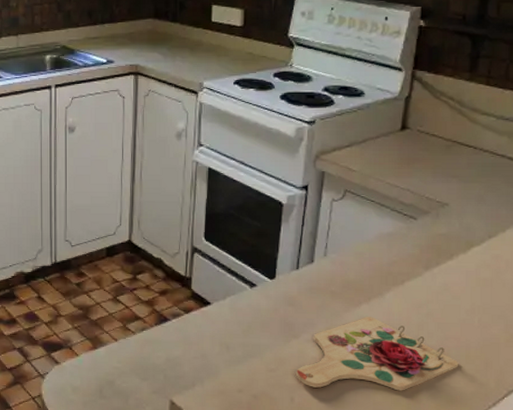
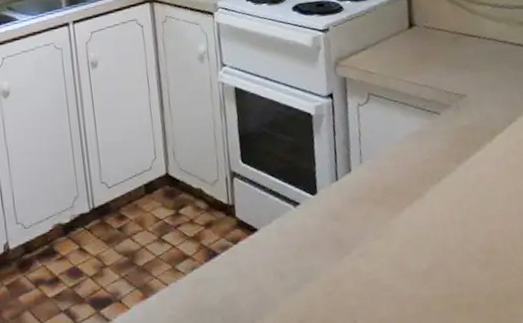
cutting board: present [296,317,459,391] -> none [354,220,508,306]

